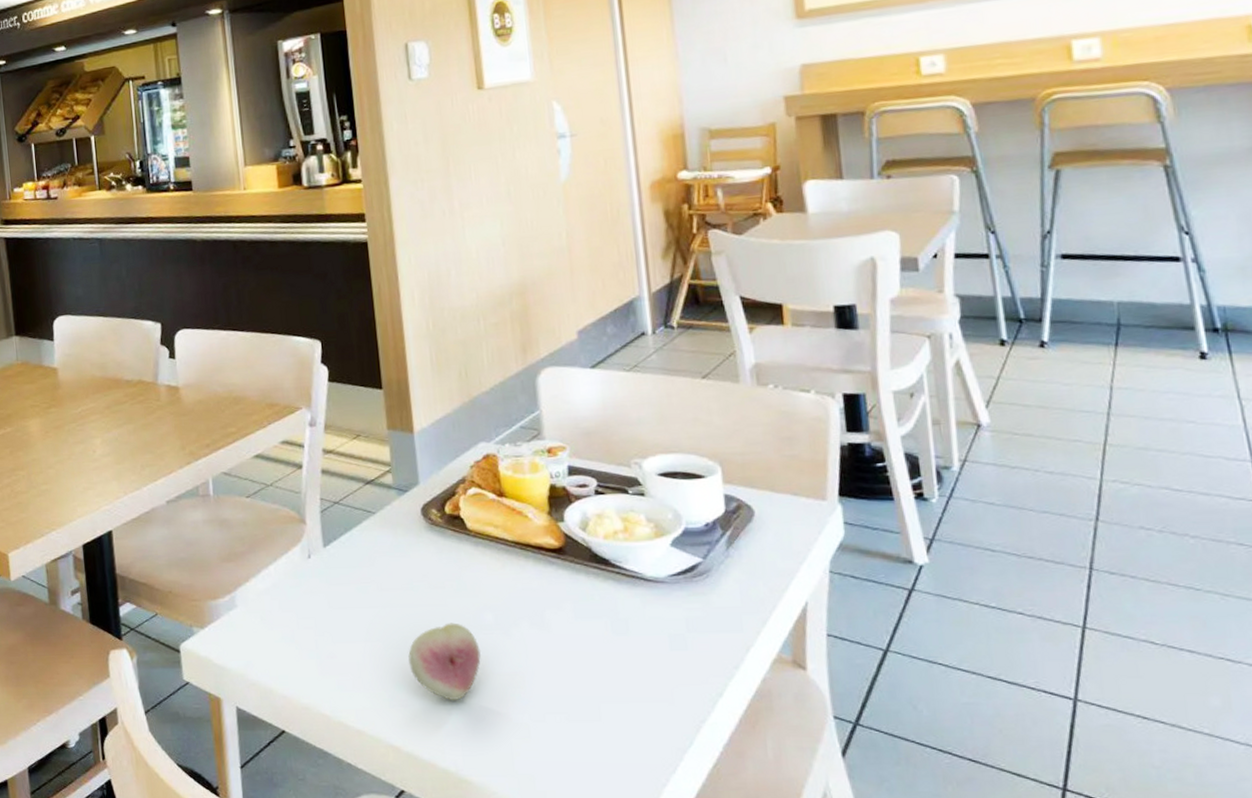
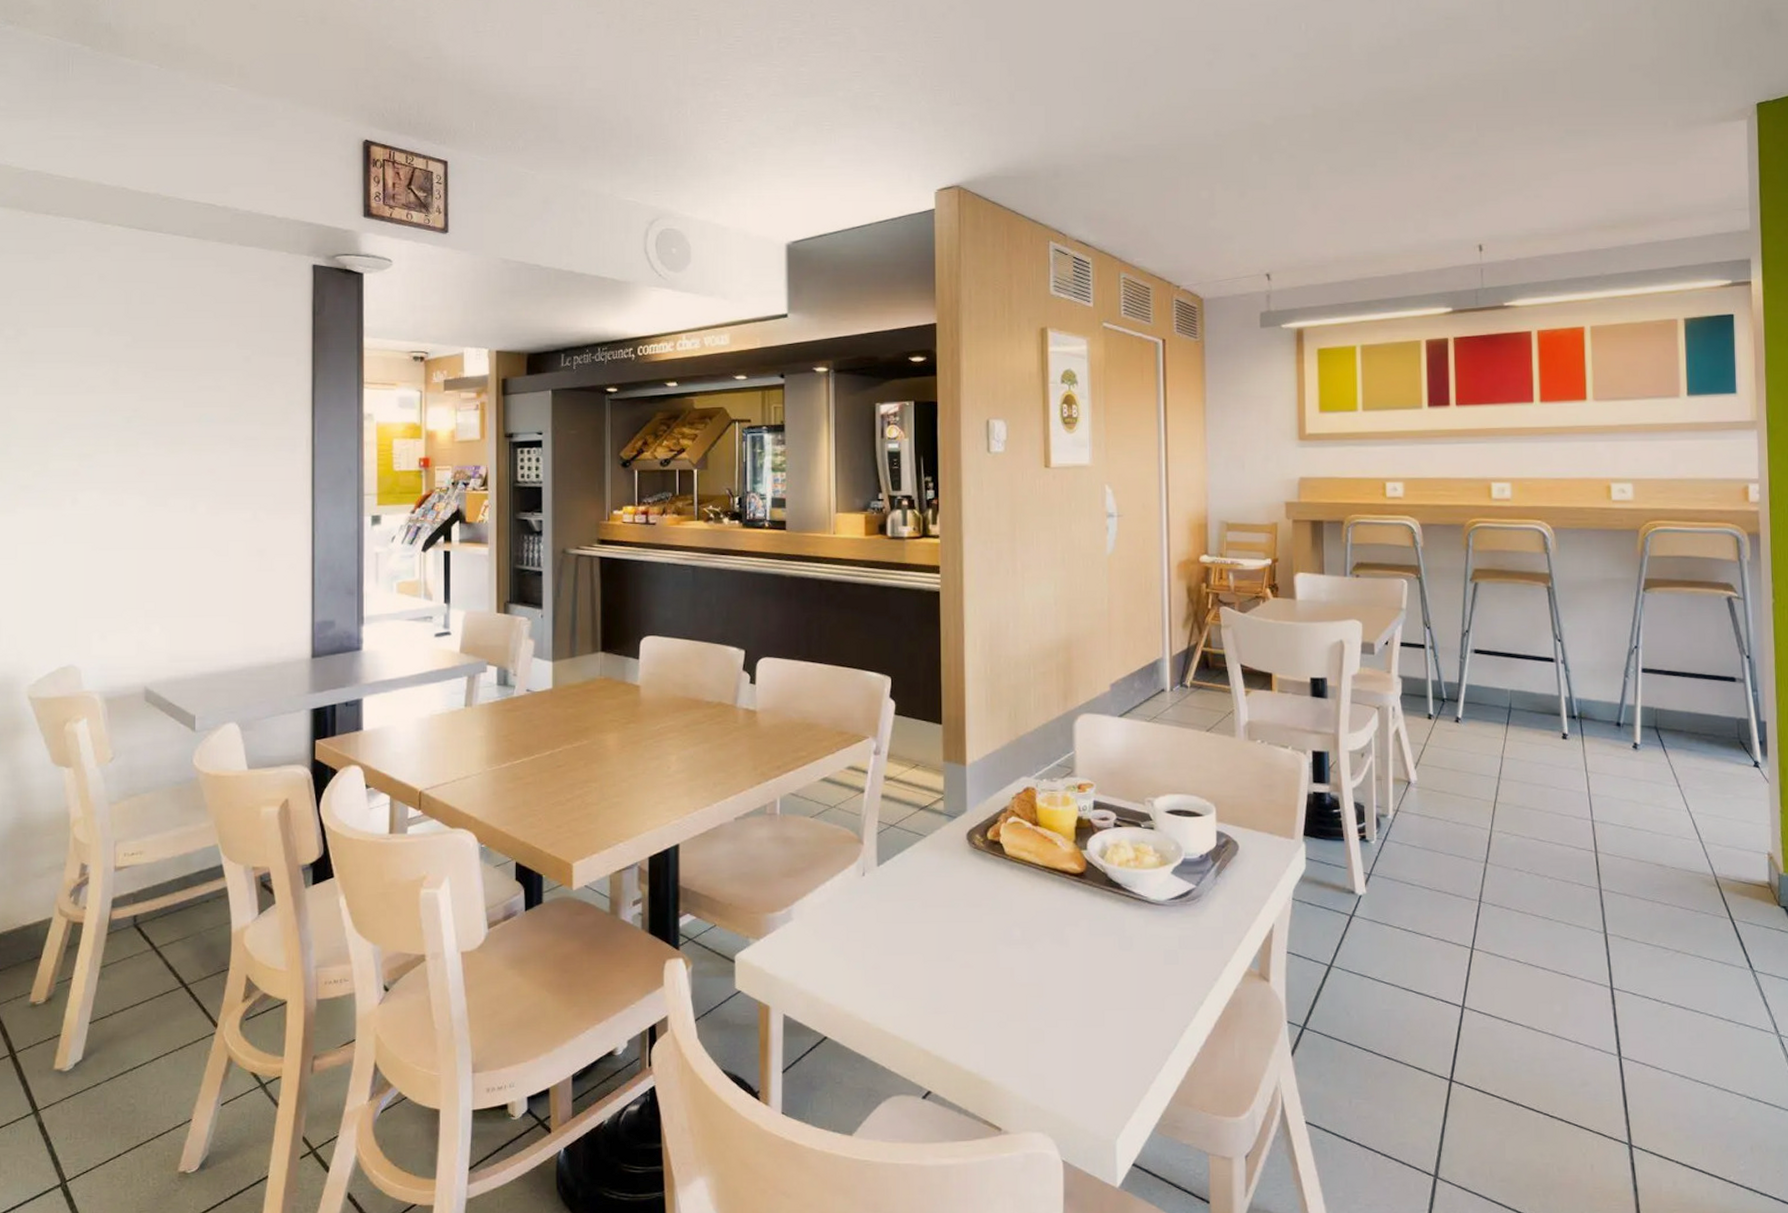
fruit: present [408,622,481,700] -> none [945,937,1007,1008]

